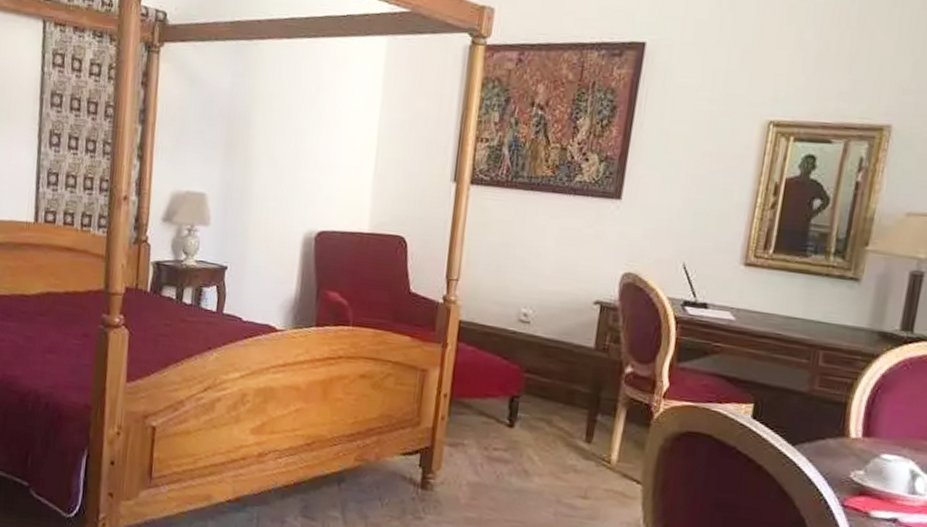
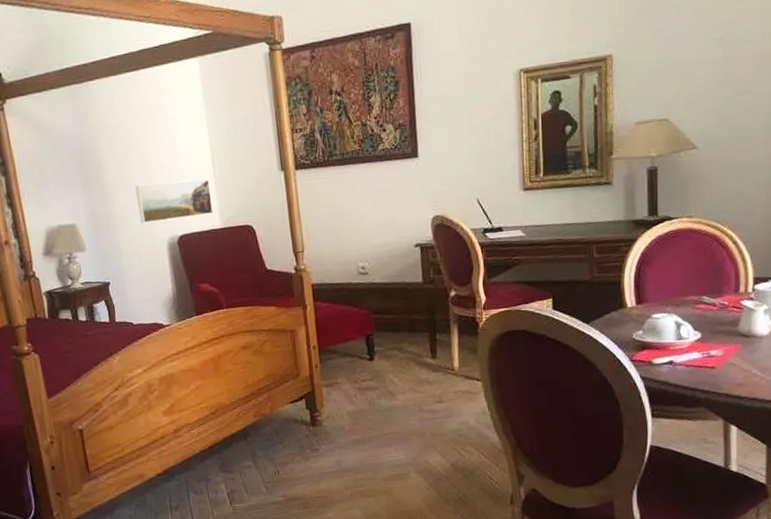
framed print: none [278,164,368,215] -> present [135,179,213,224]

